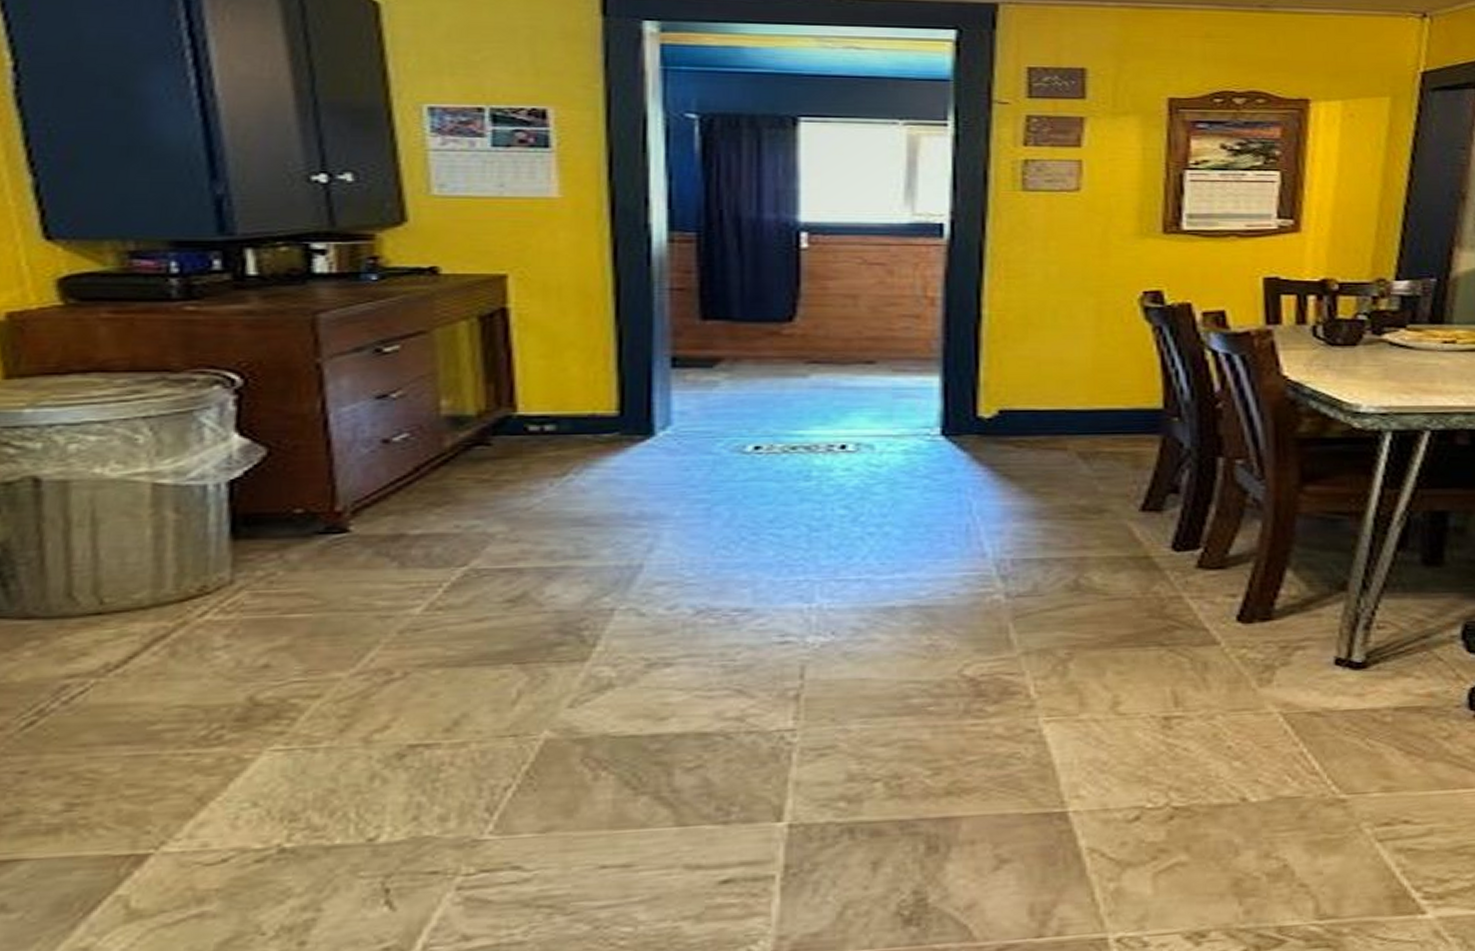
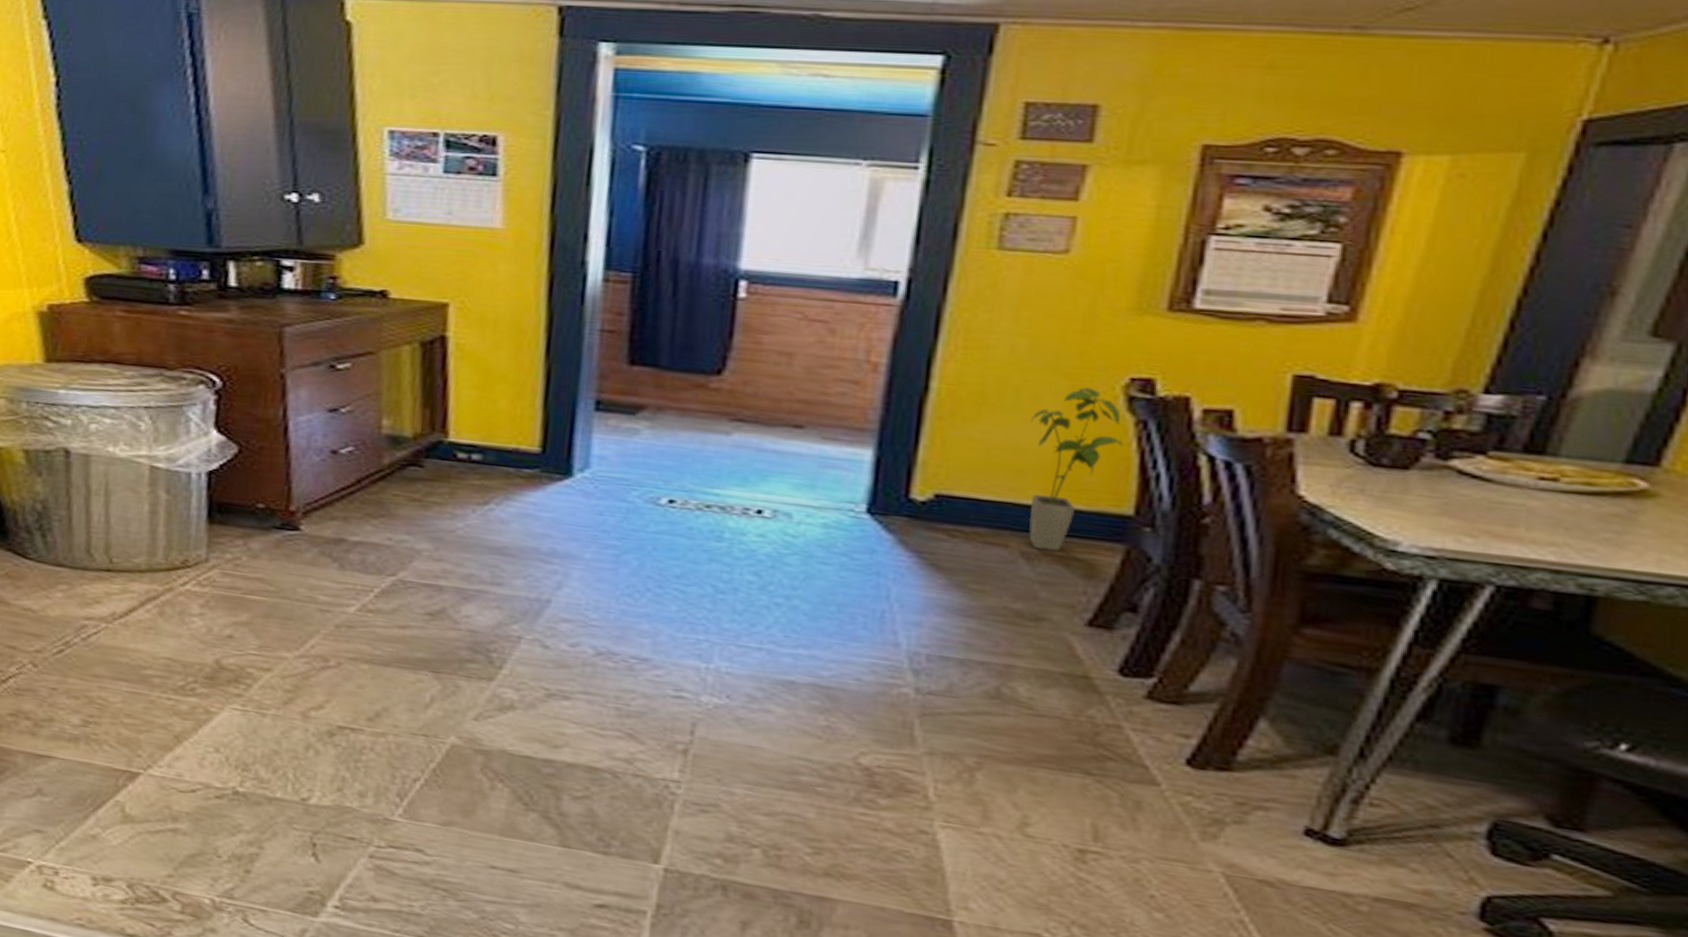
house plant: none [1069,303,1146,449] -> present [1029,387,1123,552]

